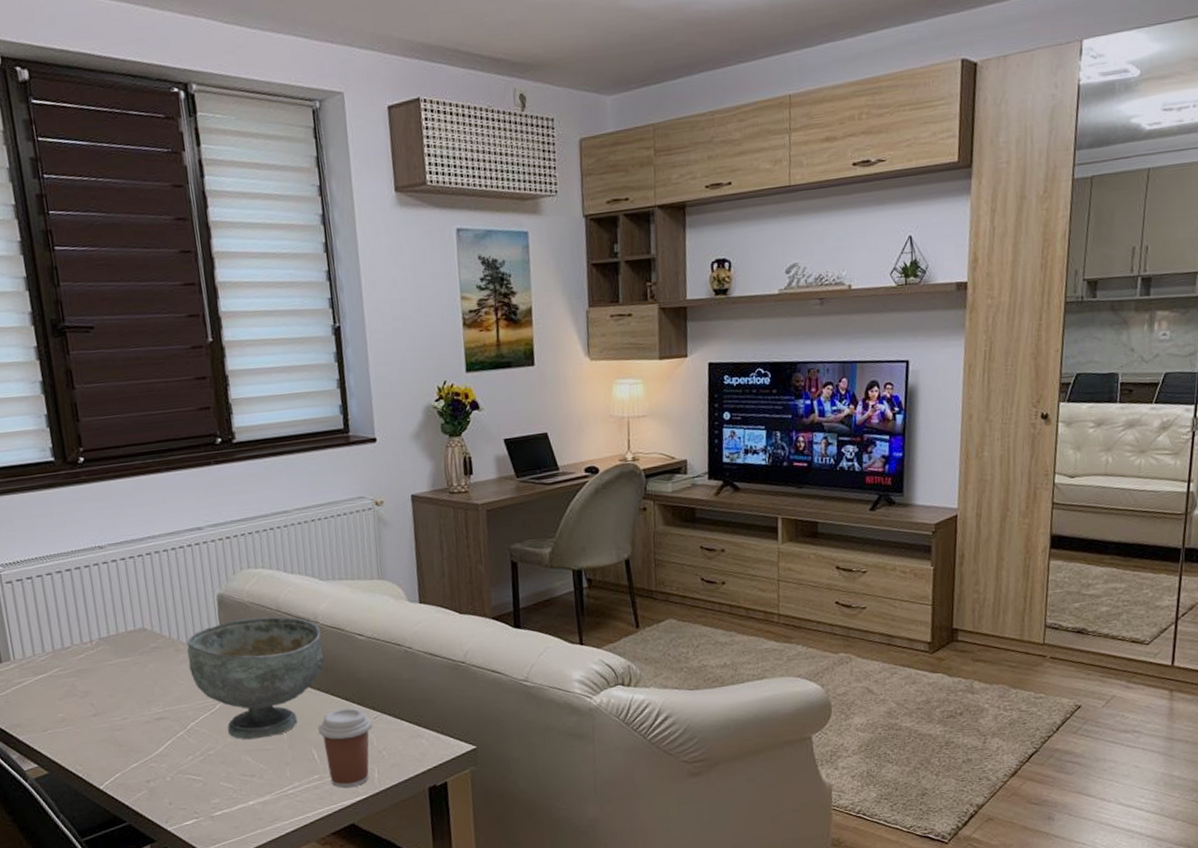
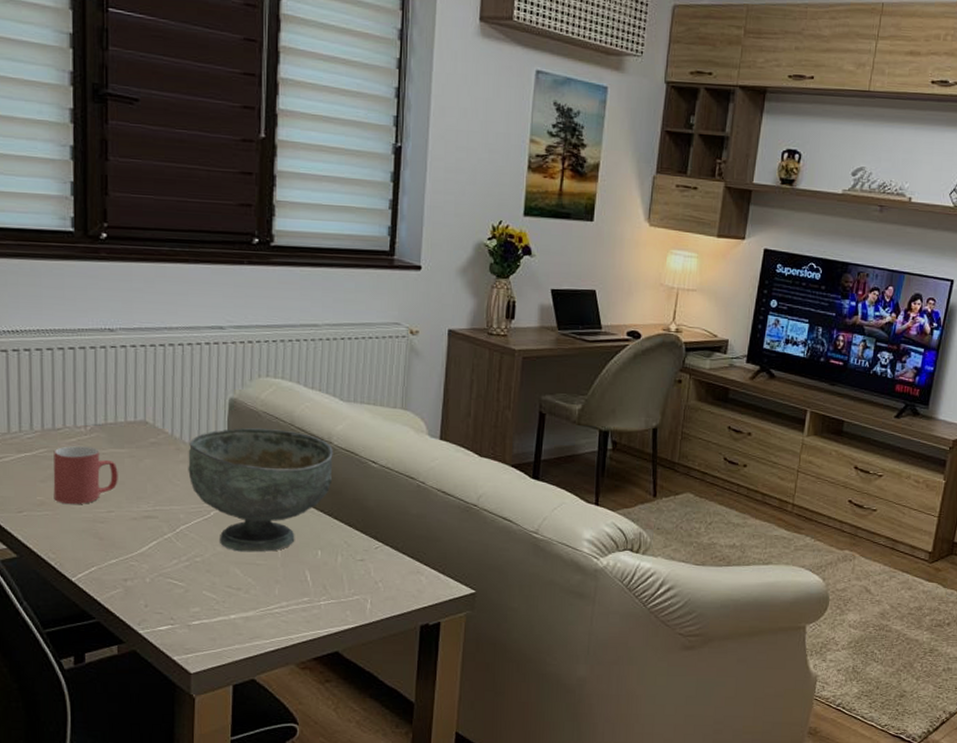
mug: none [66,660,128,718] -> present [53,446,118,505]
coffee cup: present [318,707,372,788] -> none [315,533,372,615]

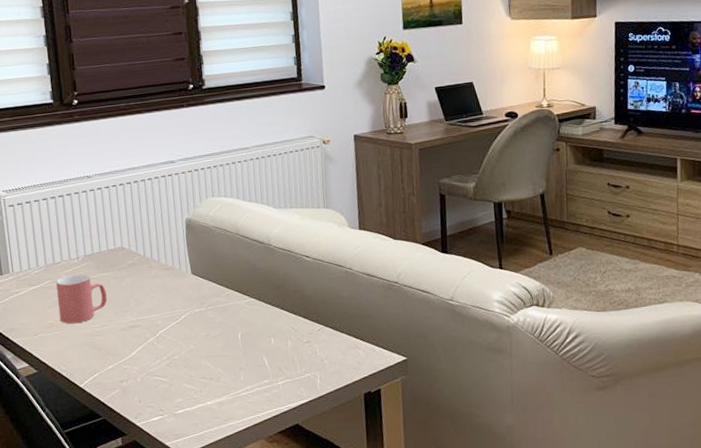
decorative bowl: present [188,428,333,552] -> none [158,239,276,347]

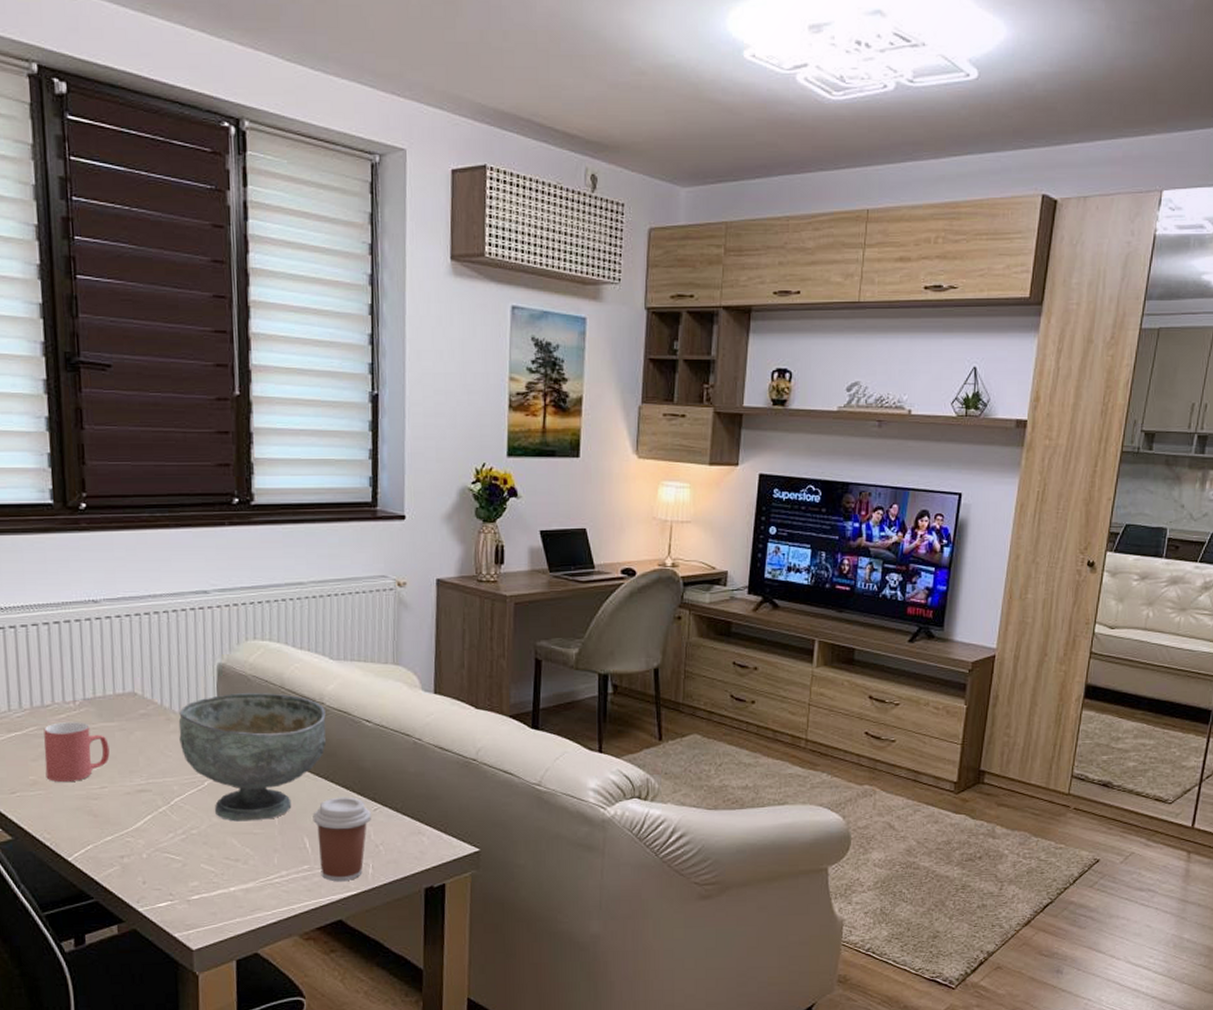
decorative bowl: none [158,239,276,347] -> present [178,693,327,822]
coffee cup: none [269,320,316,392] -> present [313,797,371,882]

